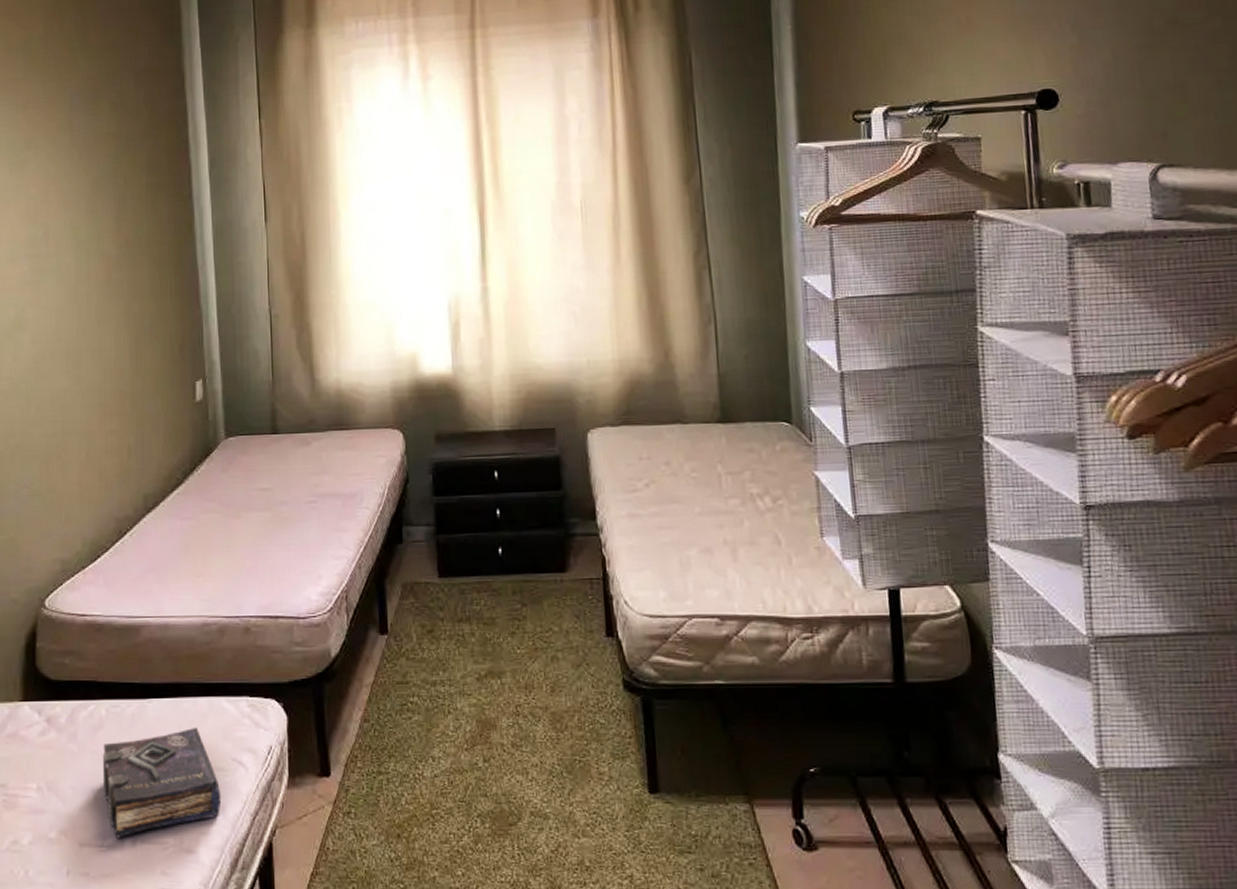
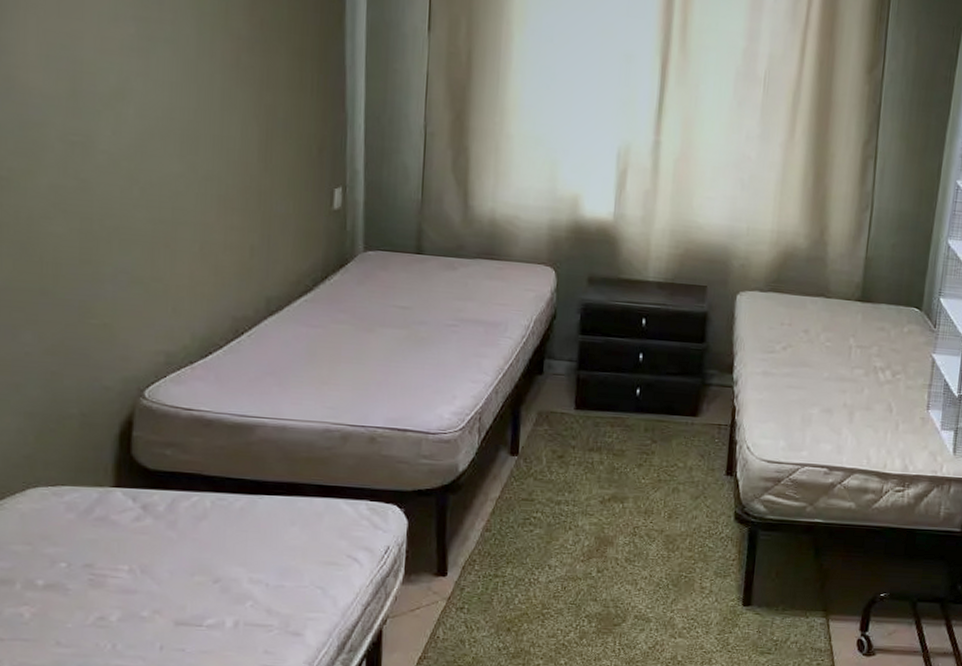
book: present [102,728,222,838] -> none [204,525,333,620]

